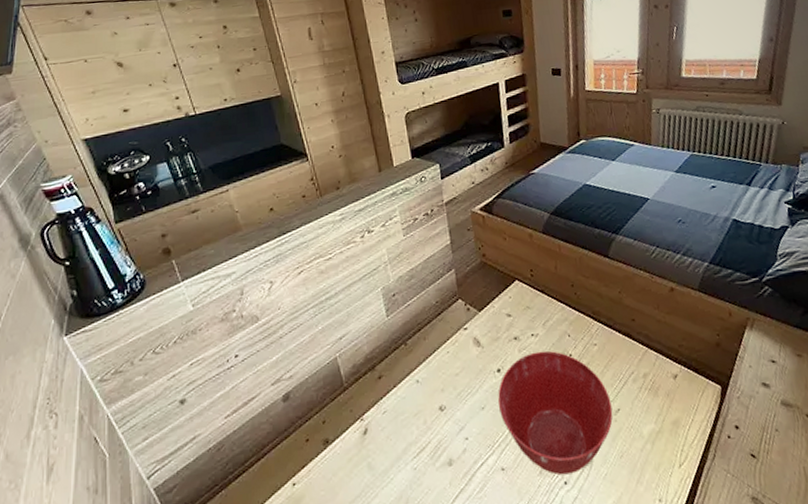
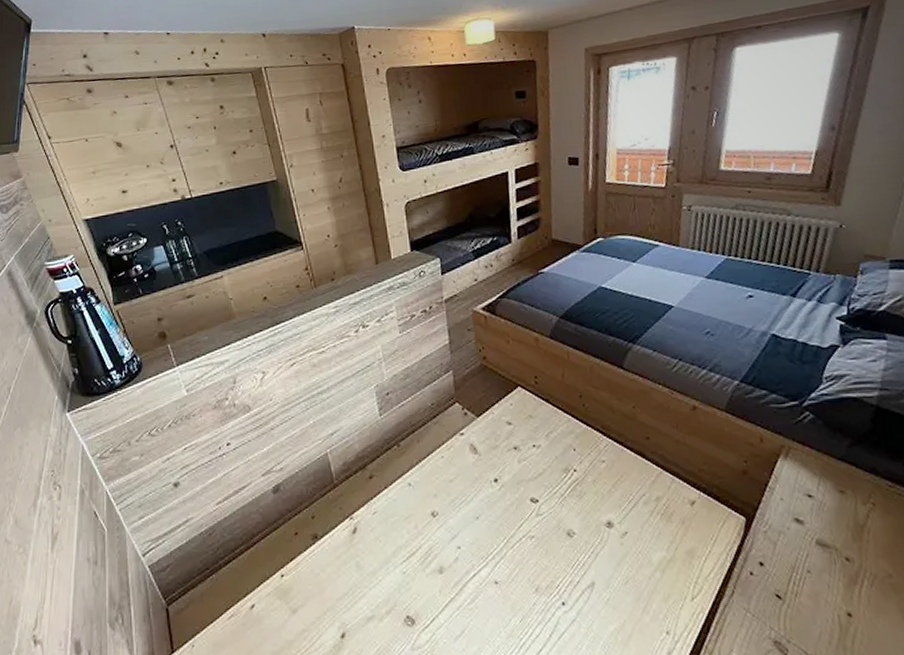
mixing bowl: present [498,350,613,475] -> none [494,463,620,595]

